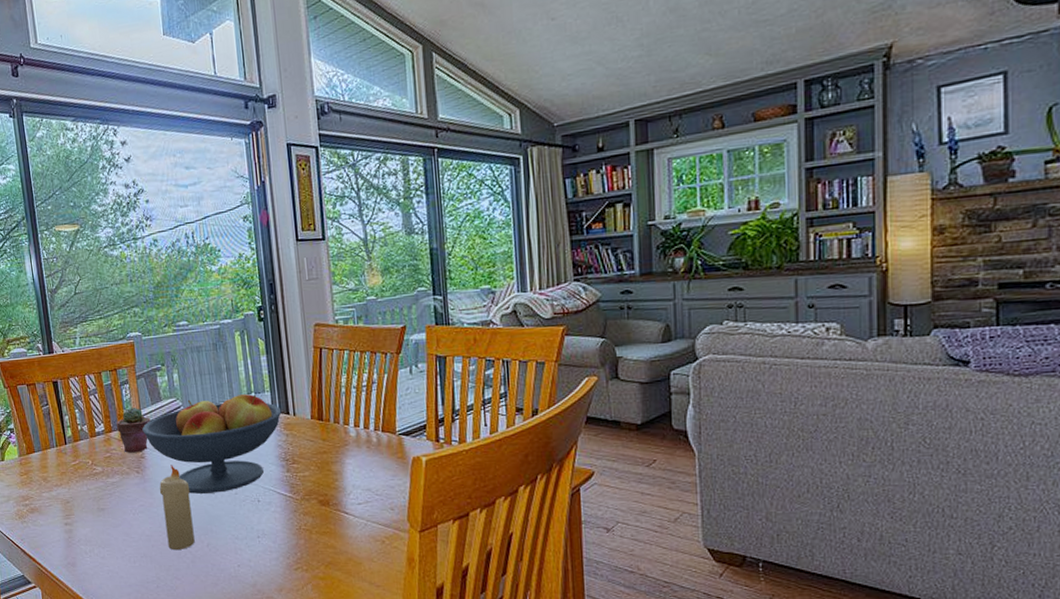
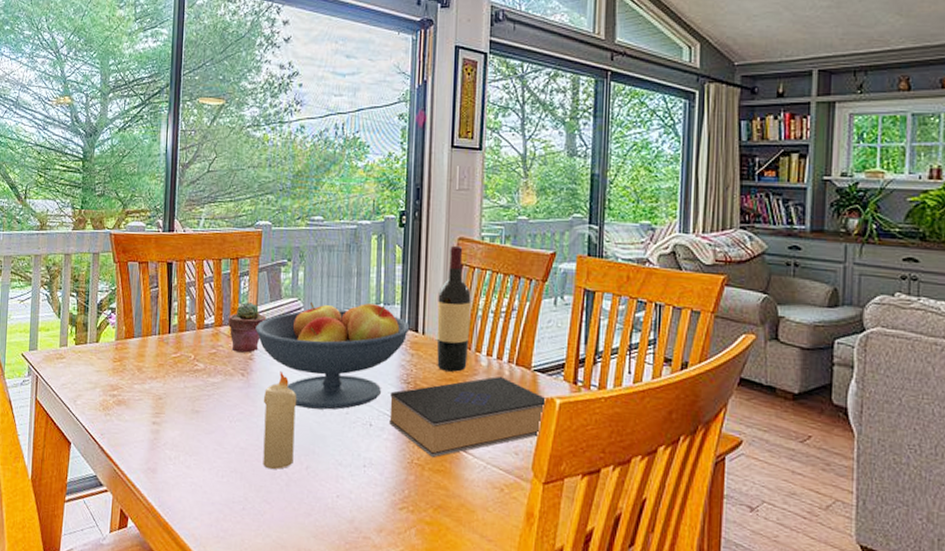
book: none [272,443,414,523] -> present [389,376,547,458]
wine bottle: none [303,331,338,445] -> present [436,245,471,372]

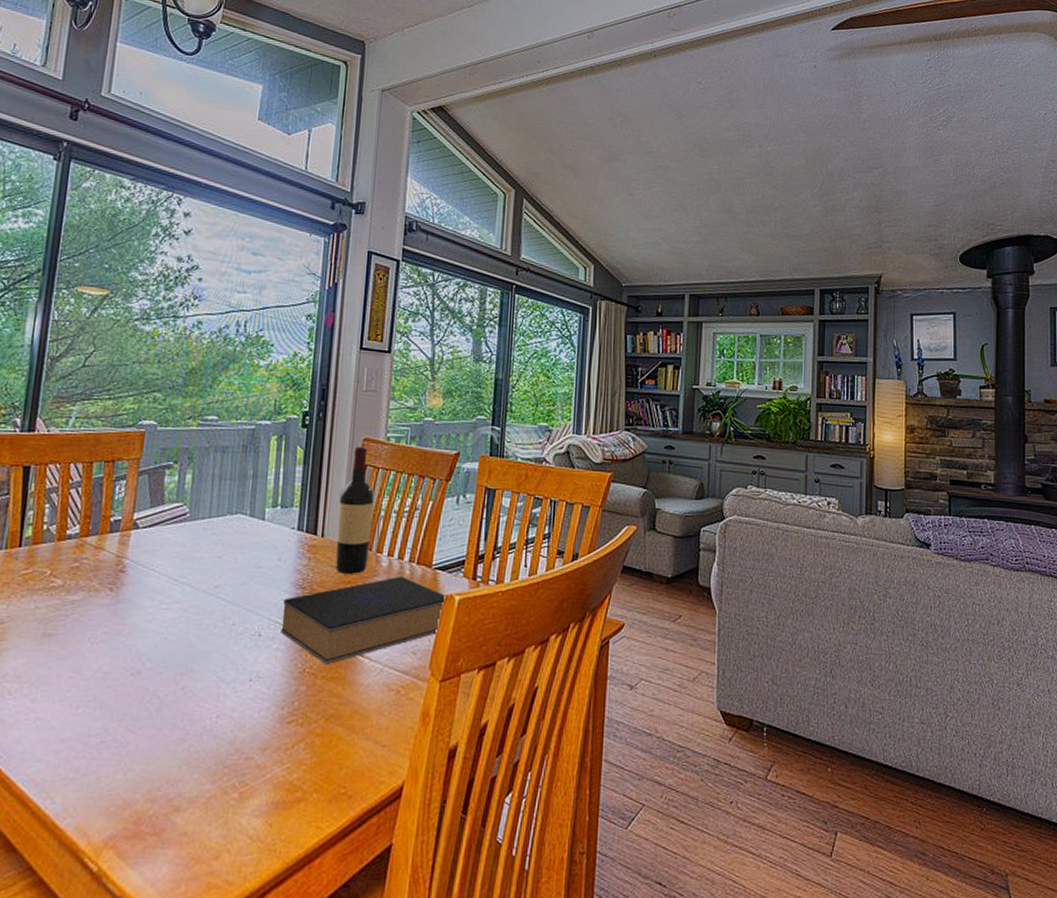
potted succulent: present [228,302,266,353] -> none [97,509,144,565]
fruit bowl: present [255,301,410,410] -> none [130,506,308,622]
candle: present [263,371,297,470] -> none [129,583,176,694]

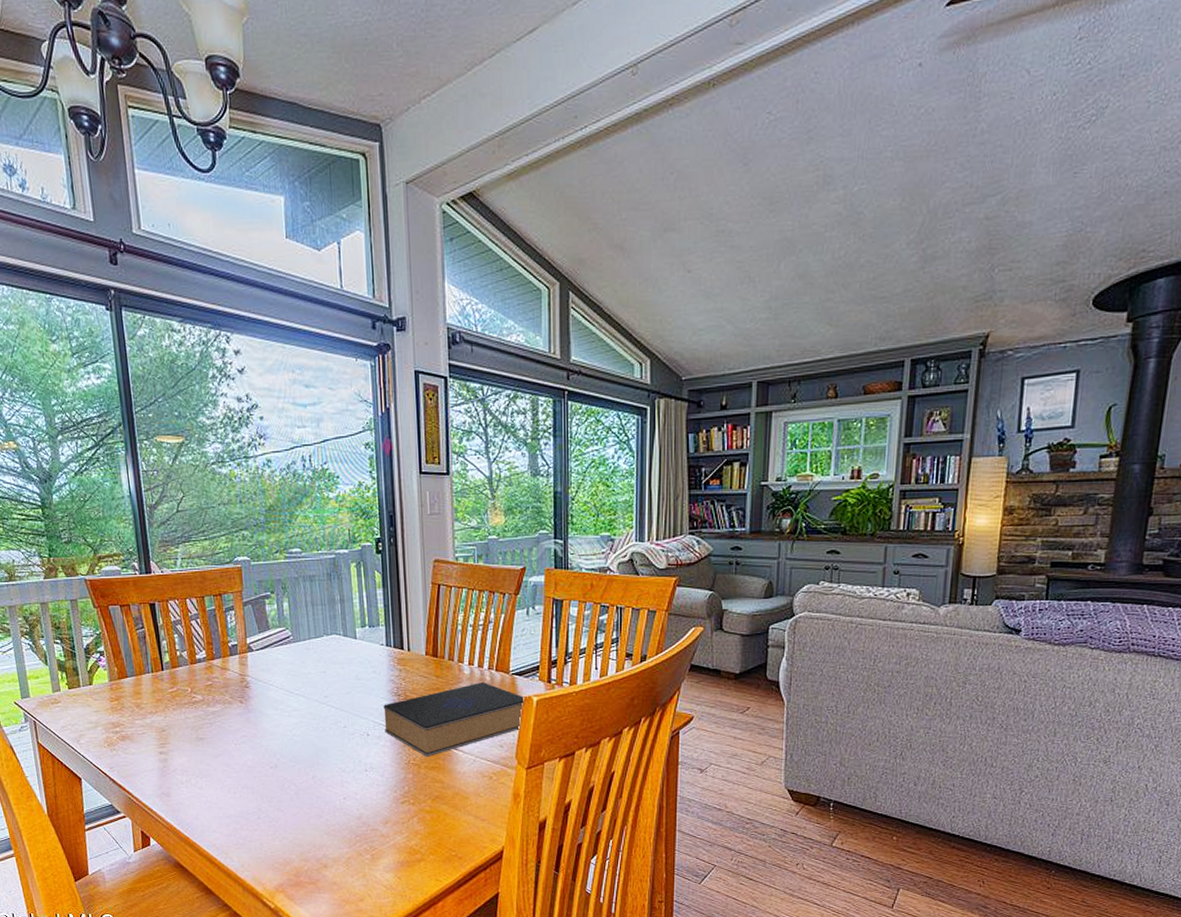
wine bottle: present [335,446,375,574] -> none [419,567,452,682]

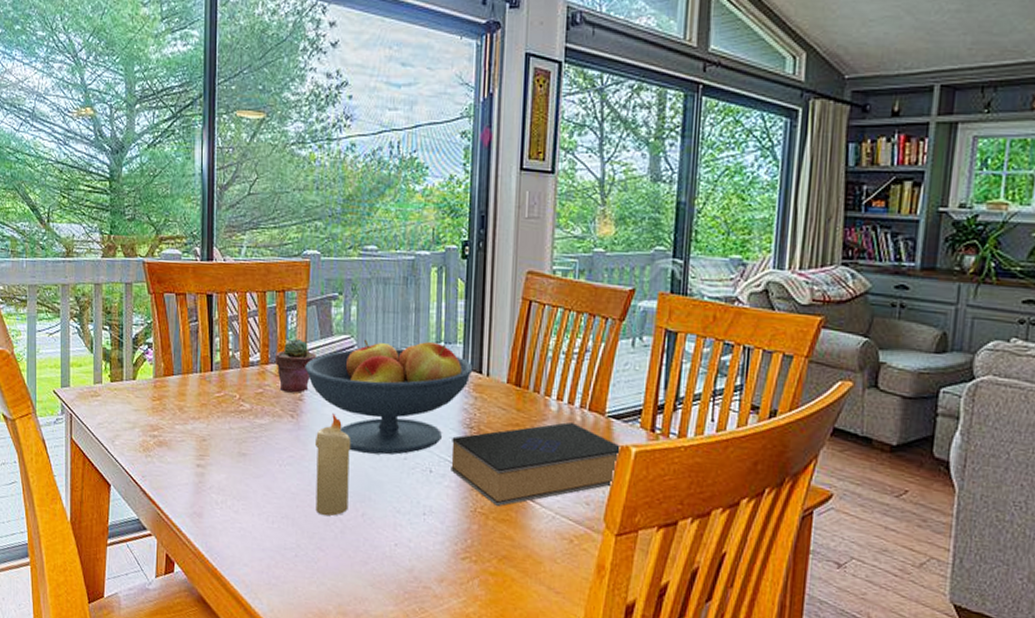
potted succulent: none [220,635,257,682] -> present [275,339,317,393]
fruit bowl: none [247,627,396,726] -> present [305,339,473,455]
candle: none [264,696,300,782] -> present [314,413,351,517]

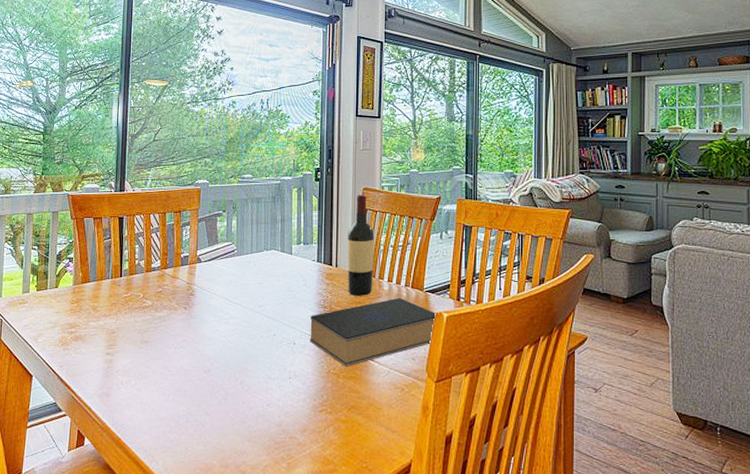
potted succulent: present [275,339,317,393] -> none [173,248,205,290]
fruit bowl: present [305,339,473,455] -> none [196,244,325,333]
candle: present [314,413,351,517] -> none [203,304,232,387]
wine bottle: none [502,279,541,417] -> present [347,194,375,296]

